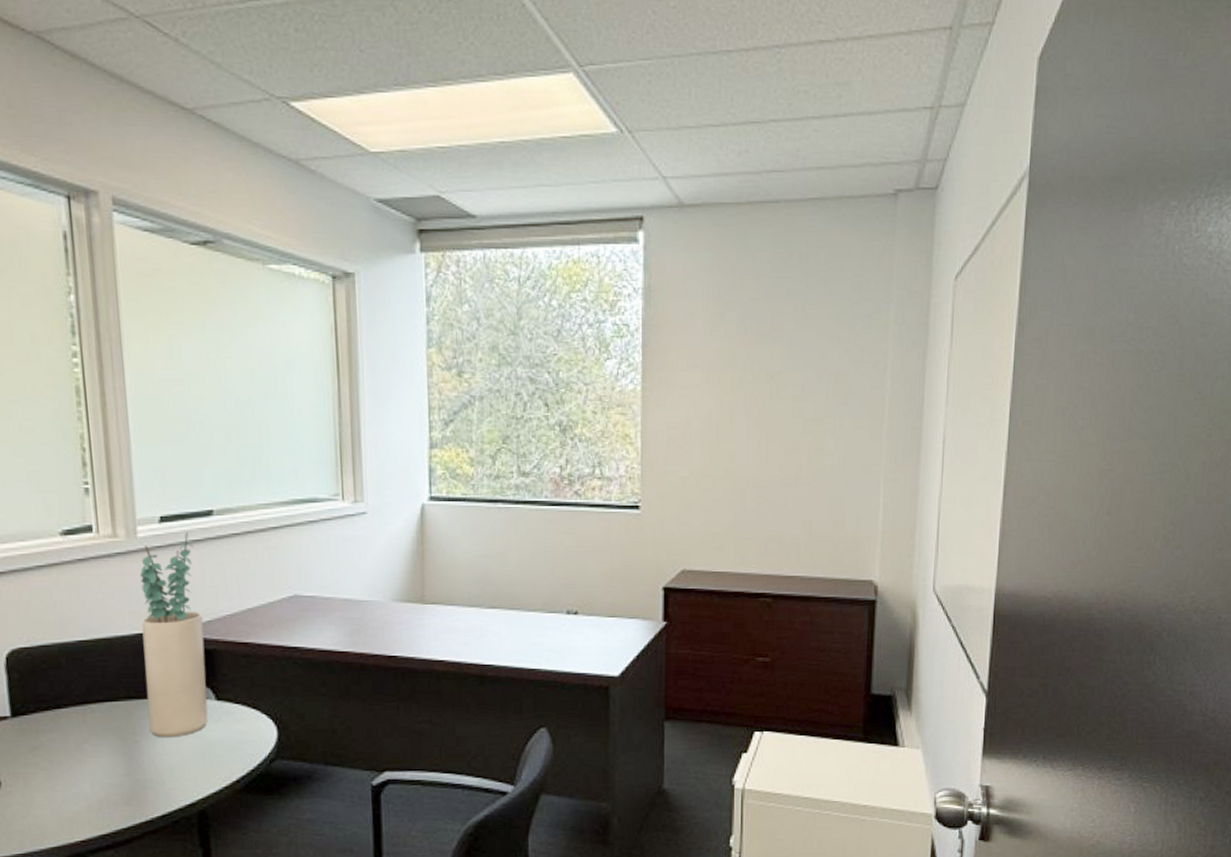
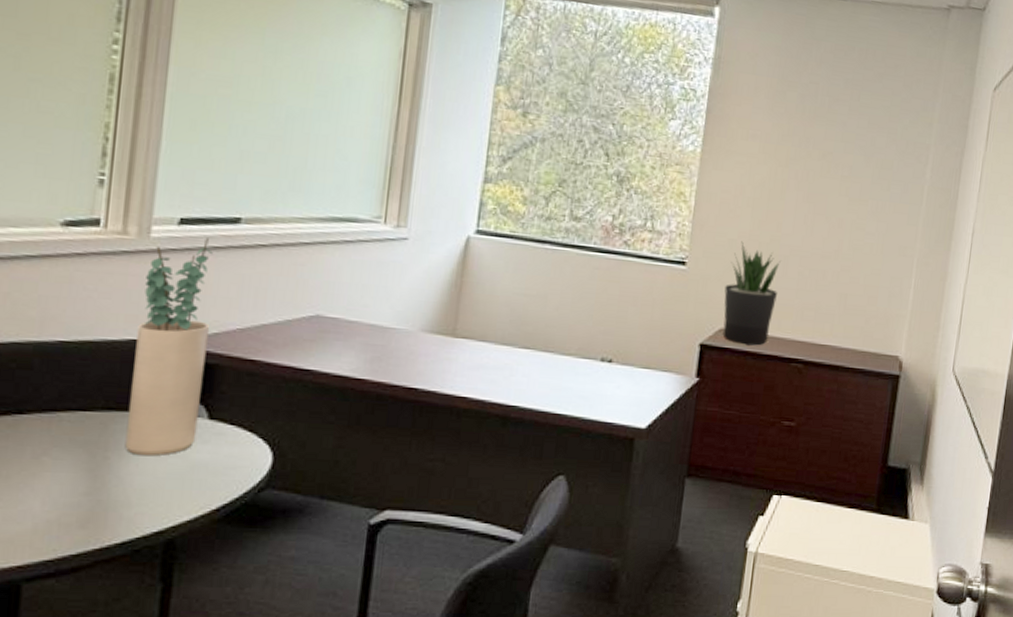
planter: none [682,478,737,584] -> present [722,241,781,346]

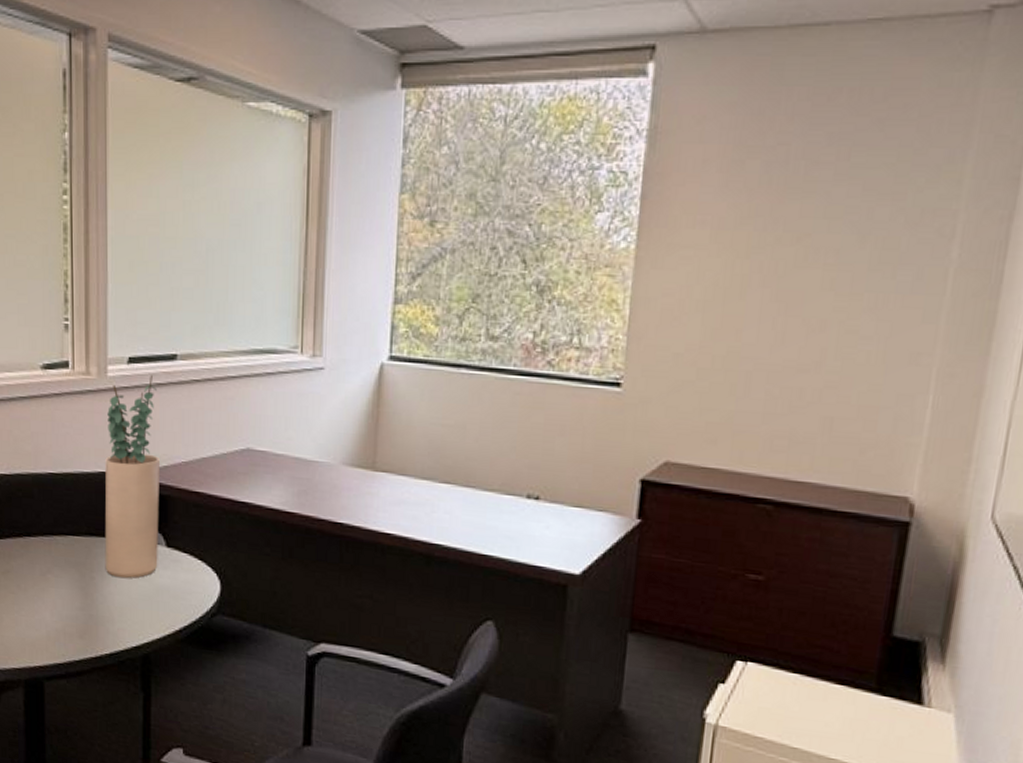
planter: present [722,241,781,346] -> none [668,355,742,482]

